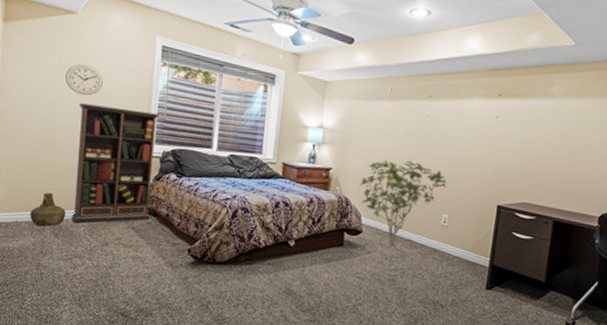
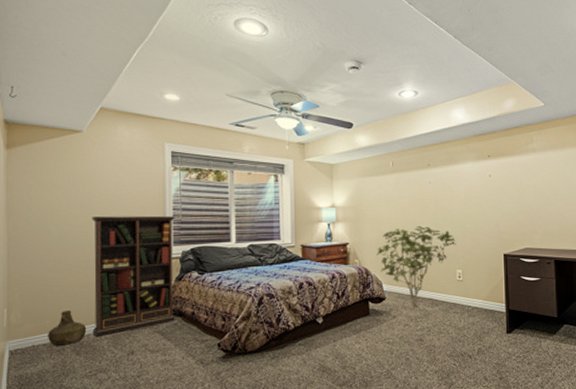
wall clock: present [64,64,103,96] -> none [74,178,114,209]

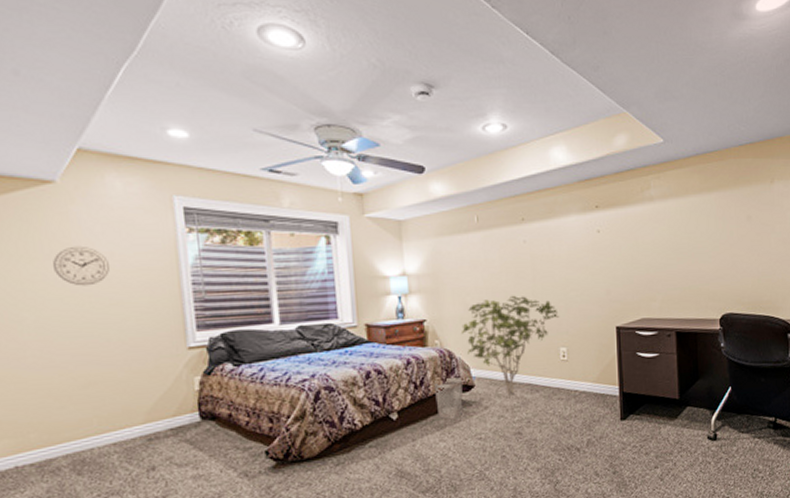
bottle: present [48,310,87,346] -> none [35,419,89,466]
wall clock: none [74,178,114,209] -> present [52,245,110,286]
bookcase: present [92,215,175,338] -> none [80,293,207,452]
wastebasket: none [352,291,377,326] -> present [433,377,464,420]

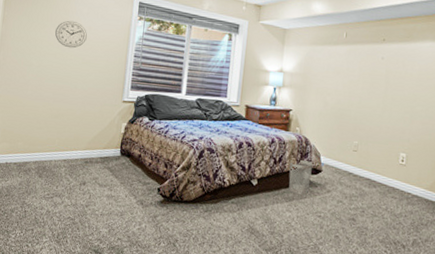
shrub: present [460,295,559,396] -> none [318,101,404,186]

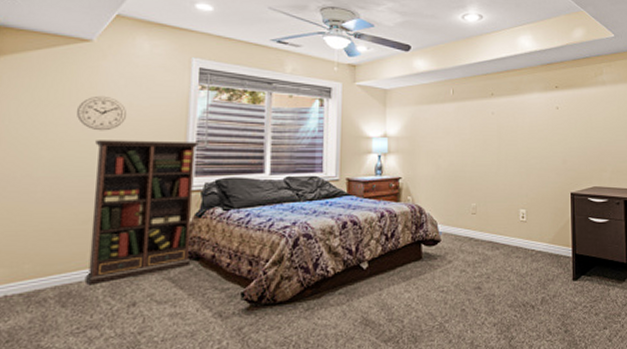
bookcase: none [54,55,135,165] -> present [85,140,199,286]
wastebasket: present [288,160,314,195] -> none [403,232,431,272]

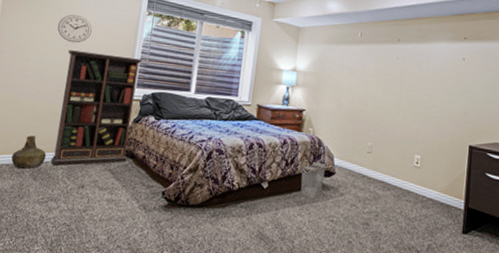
bottle: none [26,252,78,296] -> present [11,135,47,169]
wastebasket: none [403,232,431,272] -> present [300,162,327,199]

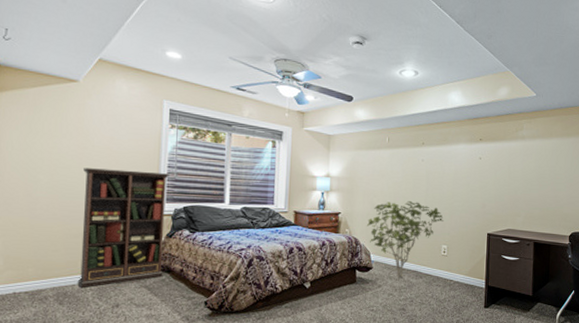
bottle: present [11,135,47,169] -> none [30,260,72,294]
wall clock: present [57,14,92,43] -> none [66,129,108,161]
wastebasket: present [300,162,327,199] -> none [340,260,364,293]
shrub: none [331,101,418,189] -> present [366,200,444,279]

